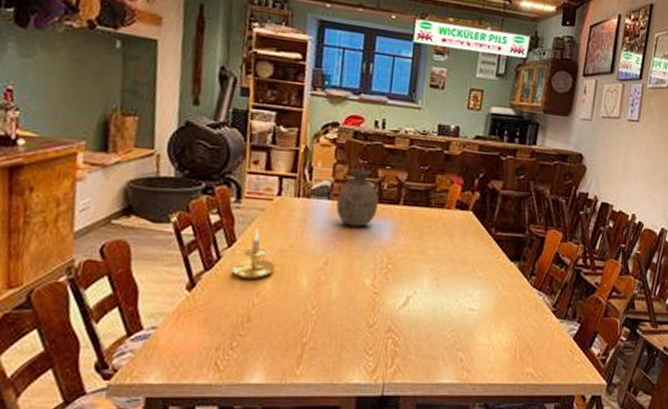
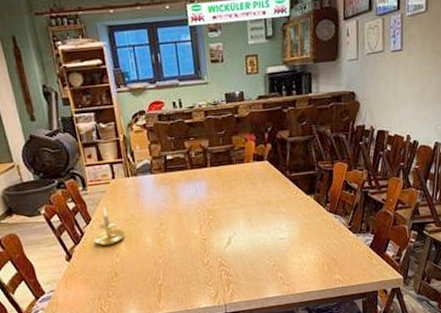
vase: present [336,168,378,227] -> none [158,143,191,192]

